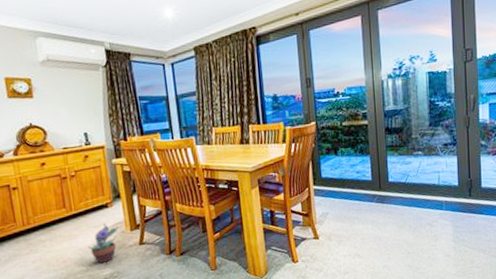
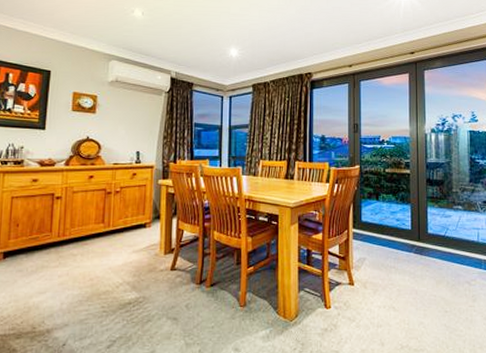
decorative plant: present [87,222,118,263] -> none [118,243,152,285]

